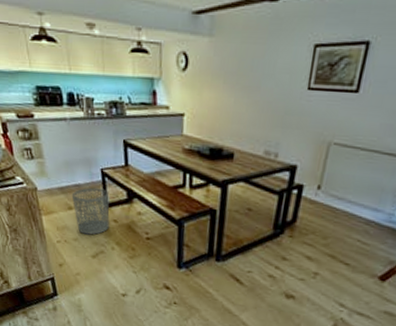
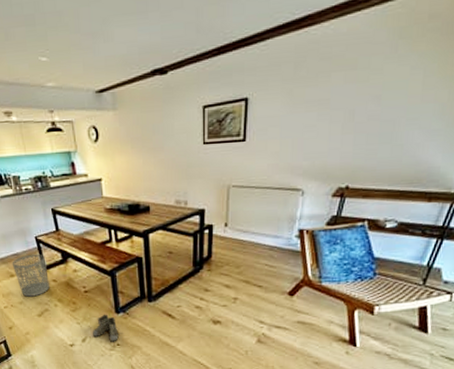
boots: none [149,266,181,300] -> present [93,314,122,342]

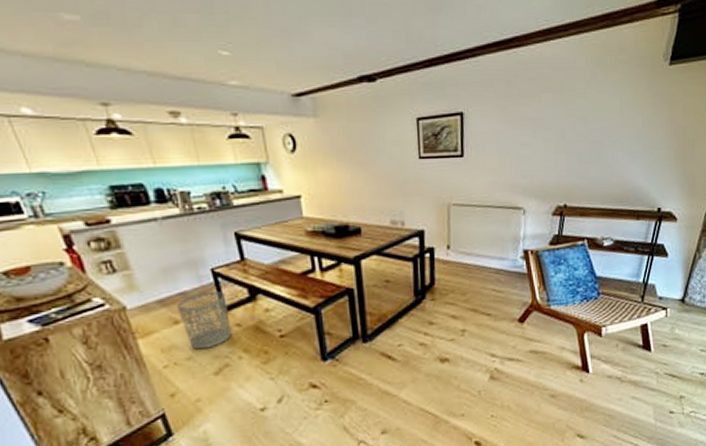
boots: present [93,314,122,342] -> none [292,363,331,399]

